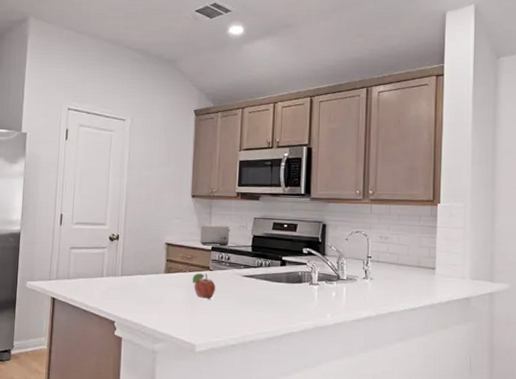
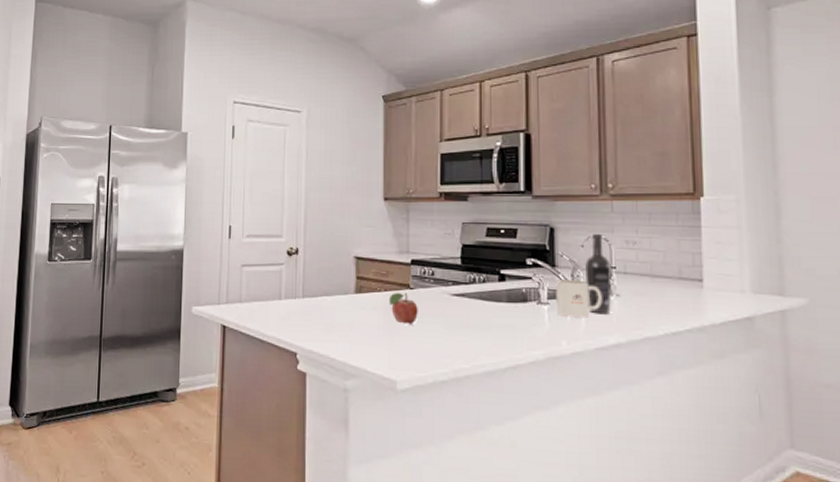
toaster: present [199,224,230,246] -> none [396,232,433,259]
mug: none [324,265,359,296] -> present [556,280,602,318]
wine bottle: none [348,229,368,294] -> present [585,233,612,315]

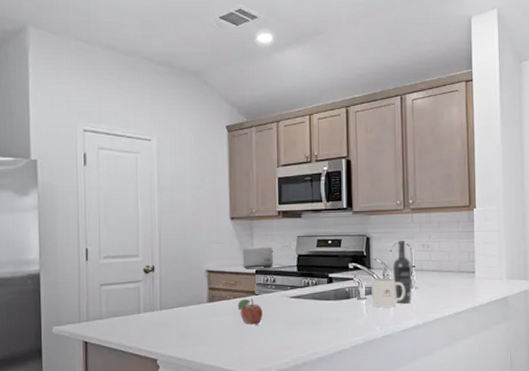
toaster: none [396,232,433,259] -> present [242,246,274,270]

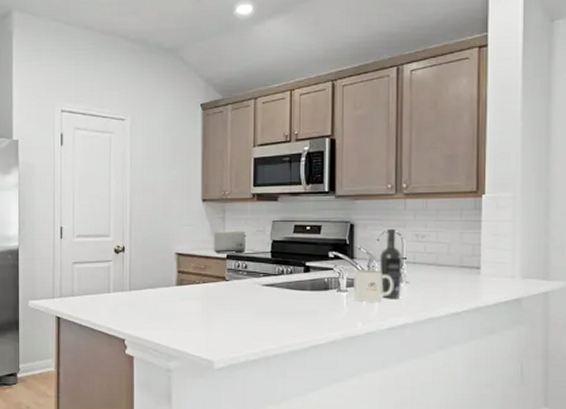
fruit: present [237,298,263,326] -> none [206,283,233,312]

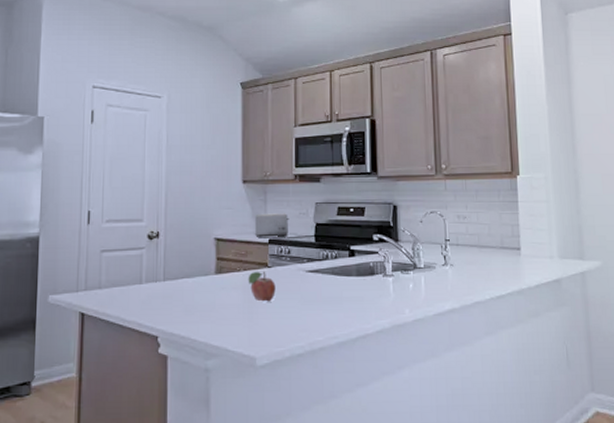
fruit: none [206,283,233,312] -> present [248,271,276,302]
mug: present [354,270,393,303] -> none [399,253,438,288]
wine bottle: present [380,228,403,299] -> none [424,209,446,283]

